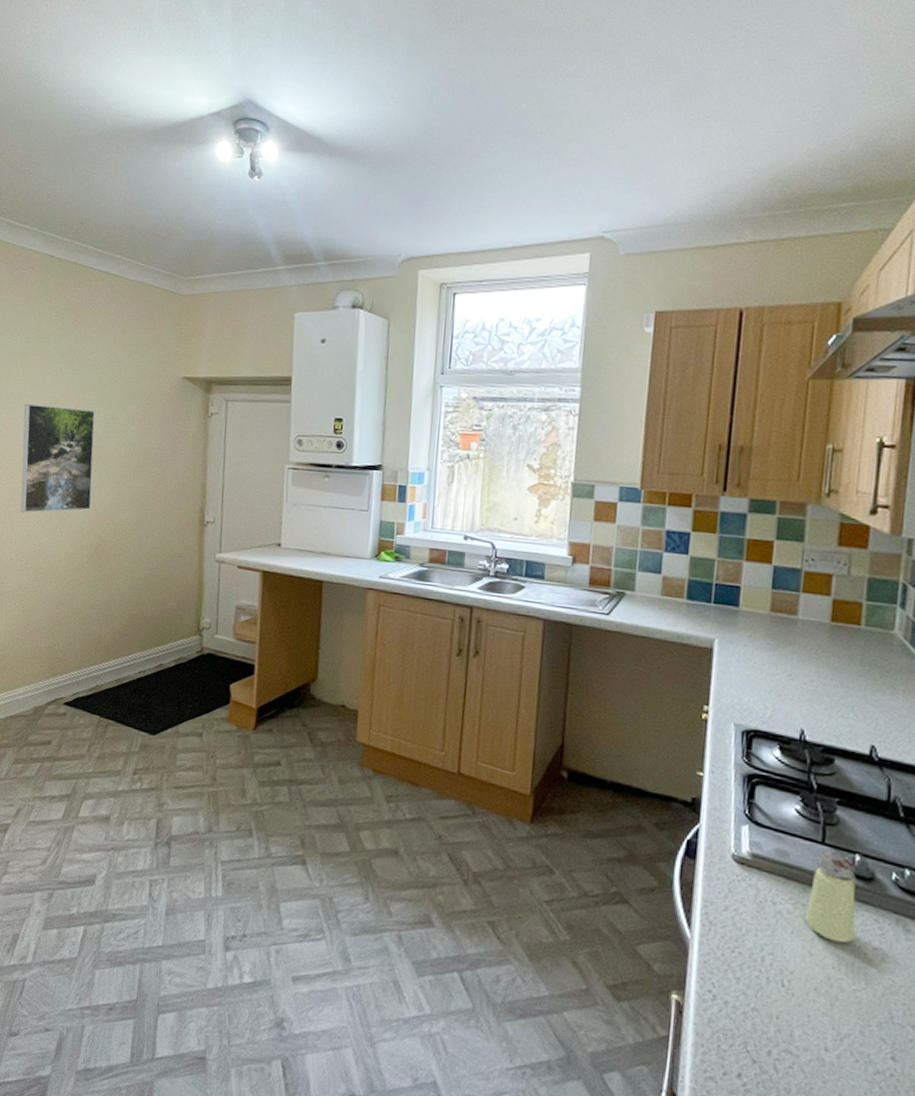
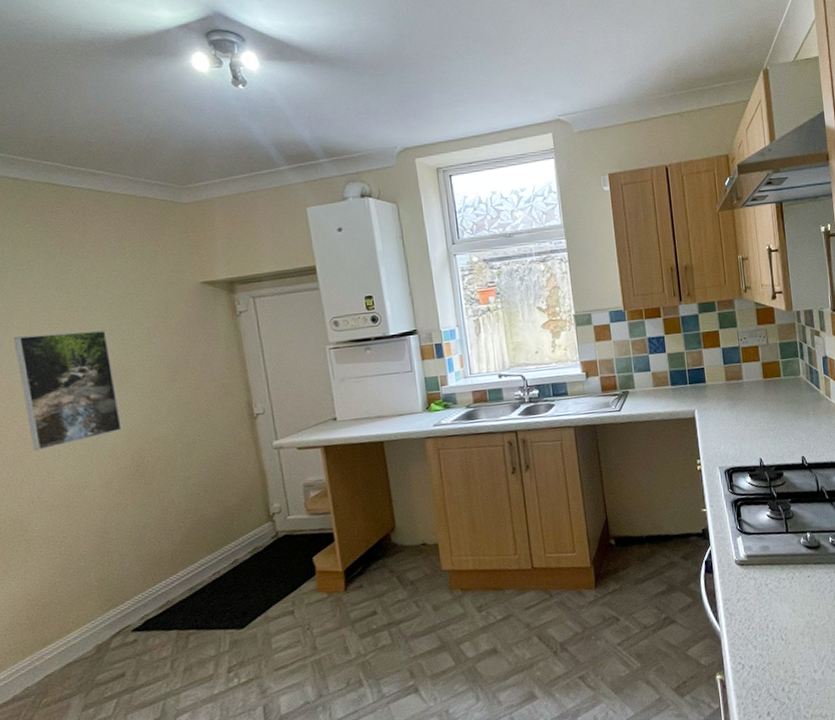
saltshaker: present [805,850,856,943] -> none [785,536,817,597]

